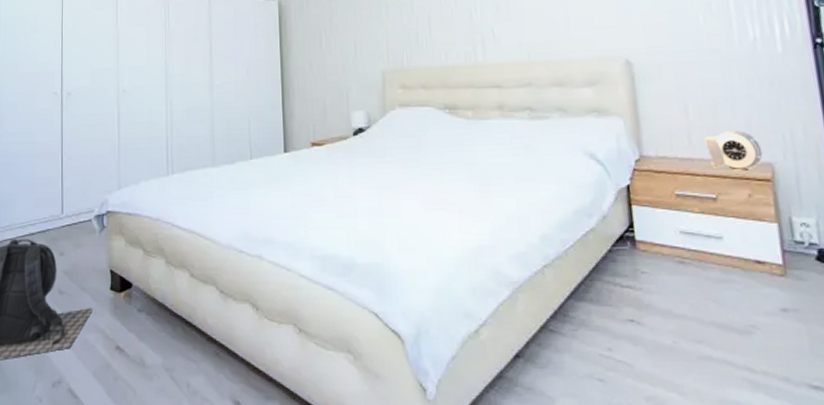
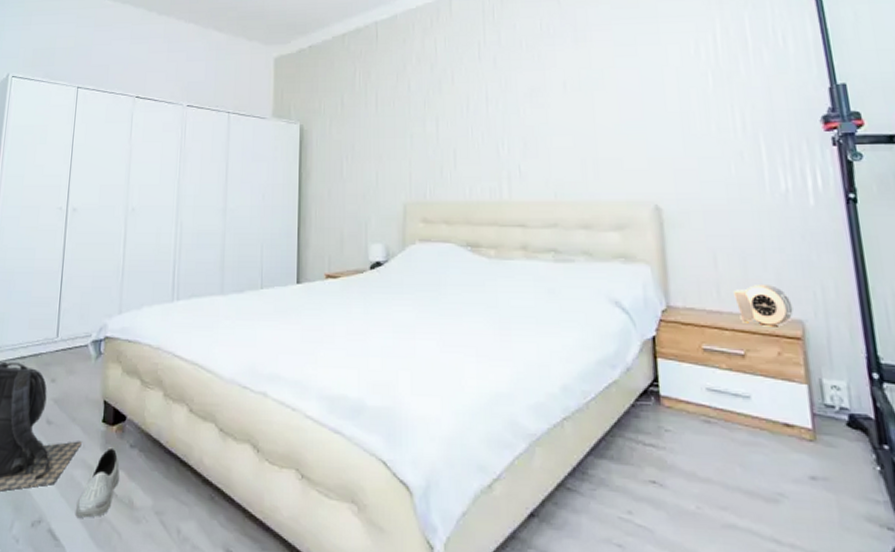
shoe: none [92,312,130,377] -> present [76,447,120,518]

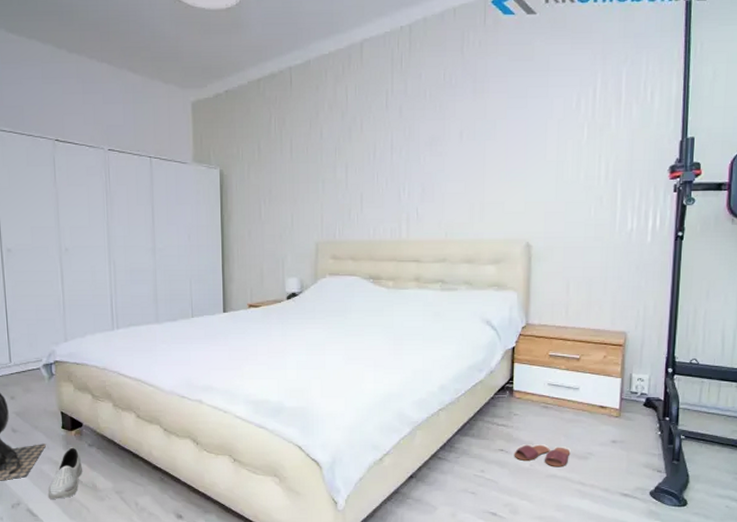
slippers: none [671,475,751,514] -> present [514,444,570,467]
alarm clock: present [734,283,794,326] -> none [578,304,621,336]

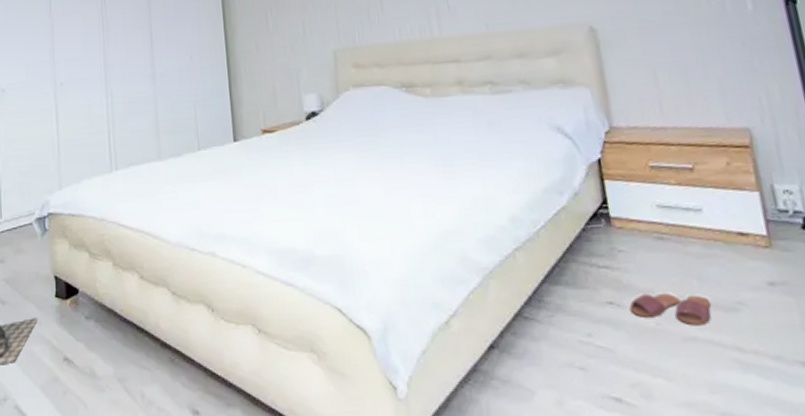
shoe: present [48,447,82,499] -> none [39,321,78,391]

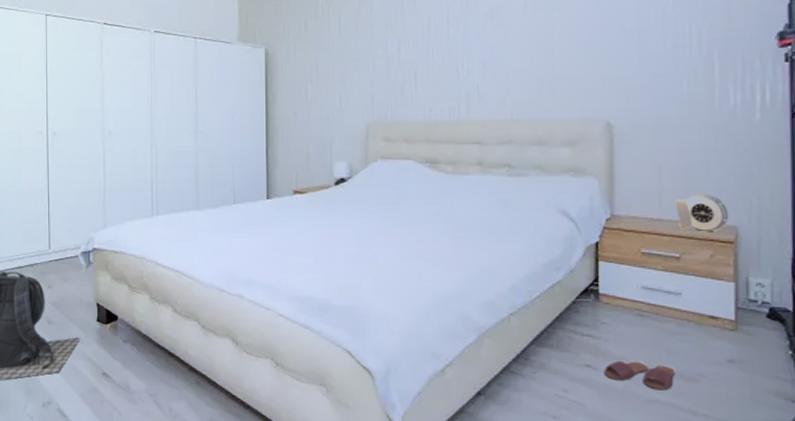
alarm clock: none [677,94,740,137] -> present [675,193,729,231]

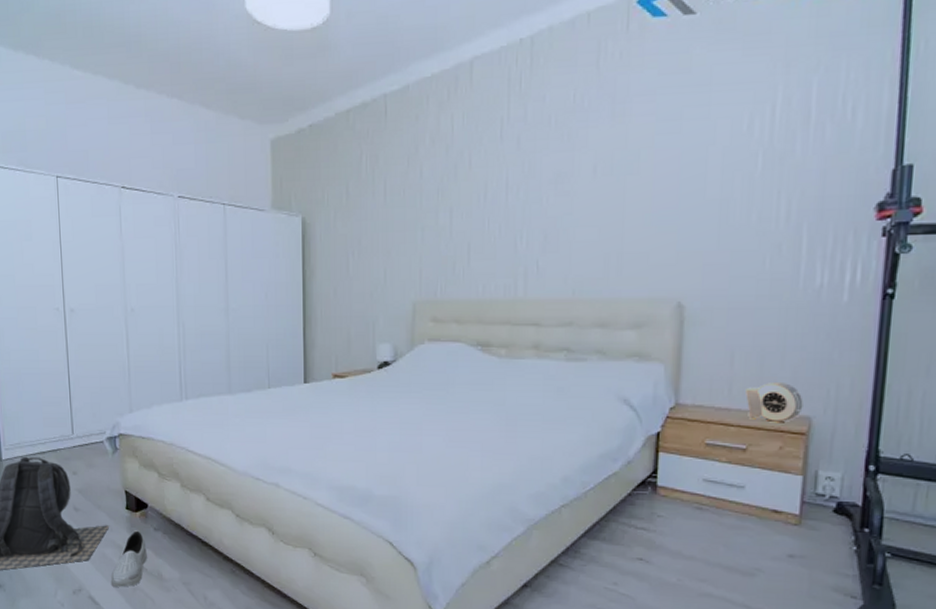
shoe: none [80,342,115,399] -> present [111,530,147,587]
slippers: present [603,360,674,391] -> none [656,554,730,585]

